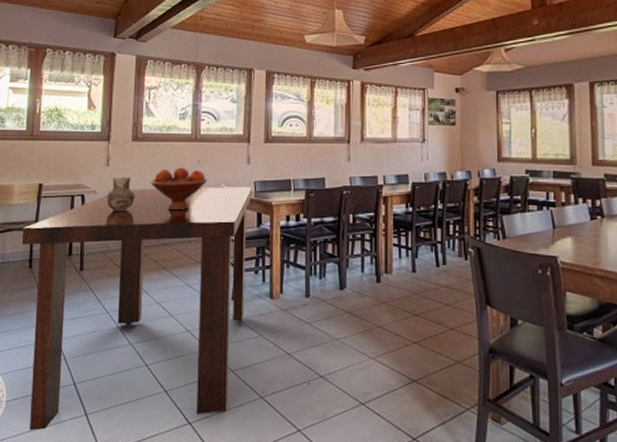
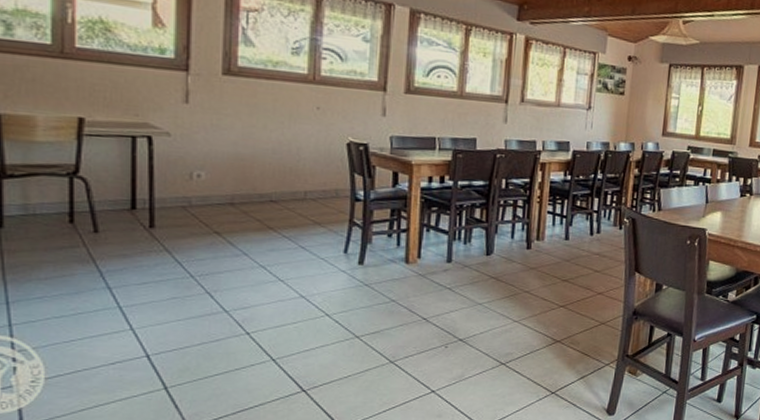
dining table: present [22,186,252,431] -> none [56,134,388,409]
ceramic pitcher: present [106,177,137,212] -> none [185,117,231,161]
fruit bowl: present [150,167,208,211] -> none [250,112,330,164]

